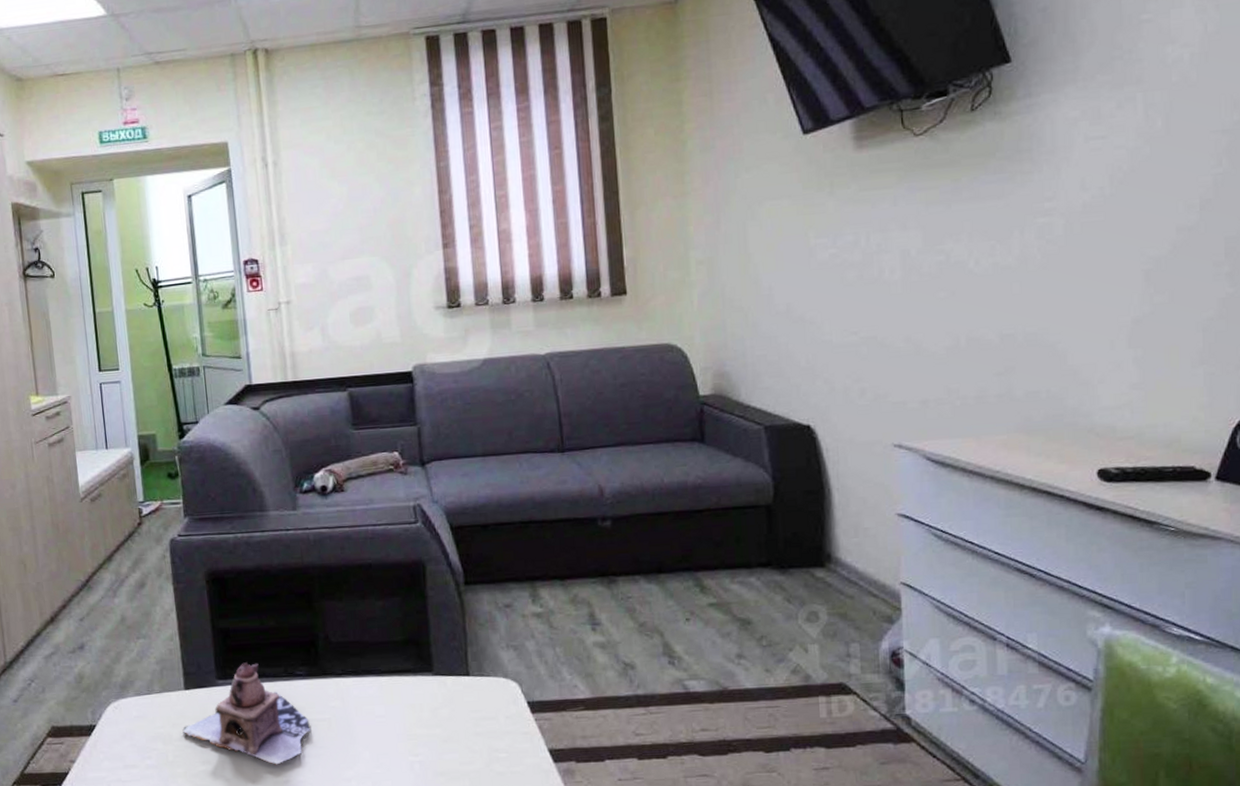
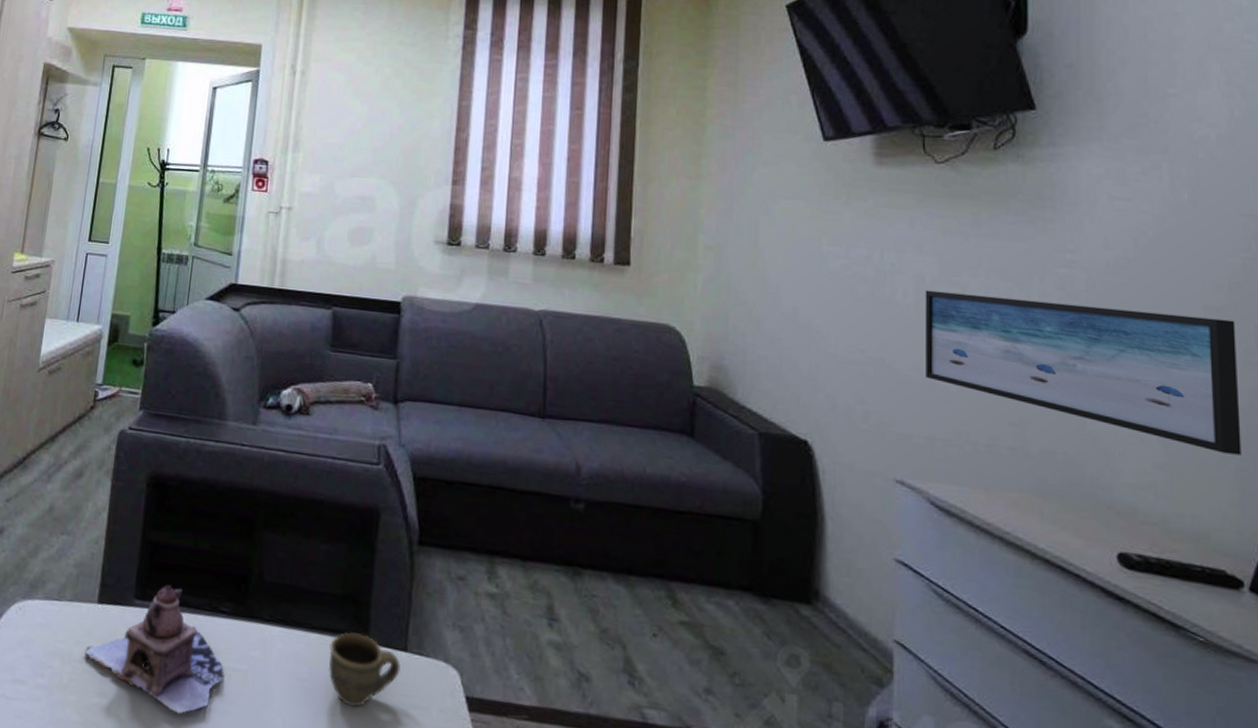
cup: none [400,669,466,729] -> present [329,632,401,707]
wall art: none [911,237,1210,363] -> present [924,290,1242,456]

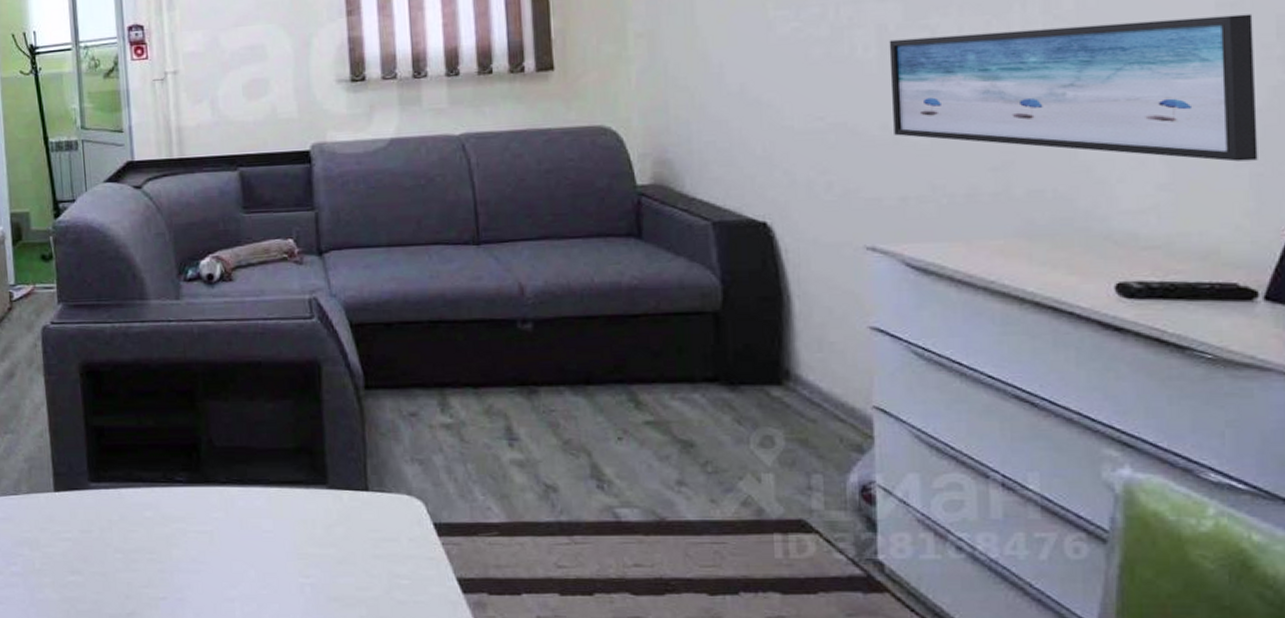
teapot: present [84,584,224,714] -> none [51,464,190,579]
cup: present [329,632,401,707] -> none [290,481,364,548]

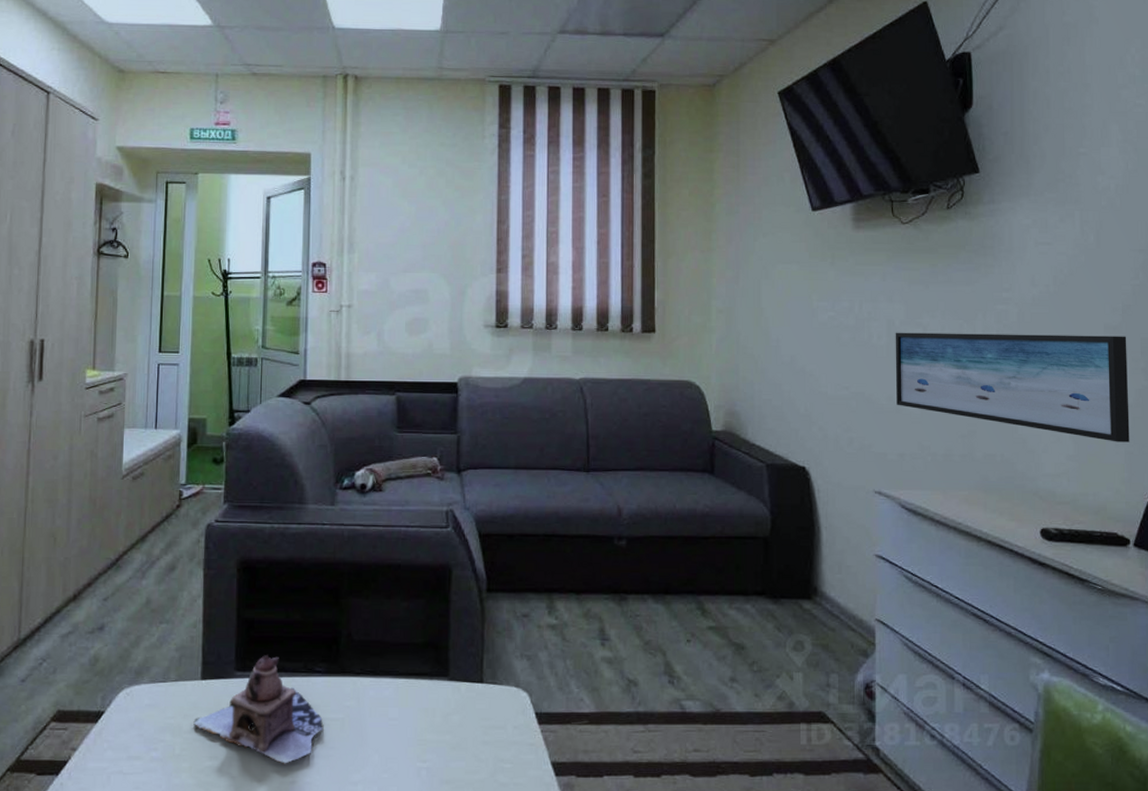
teapot: none [51,464,190,579] -> present [193,655,323,764]

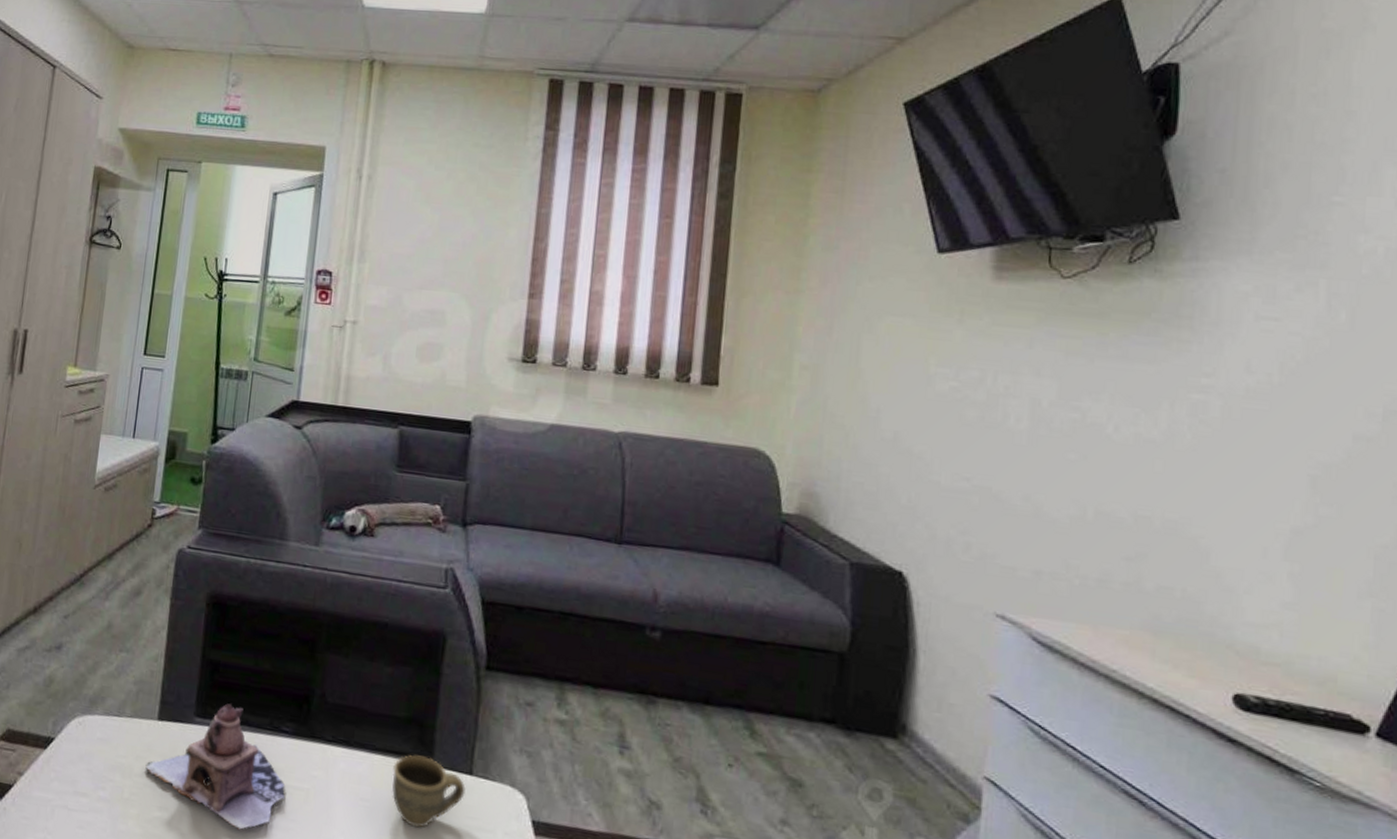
cup: none [415,673,478,735] -> present [392,755,466,828]
wall art: present [895,332,1130,442] -> none [1035,415,1387,596]

